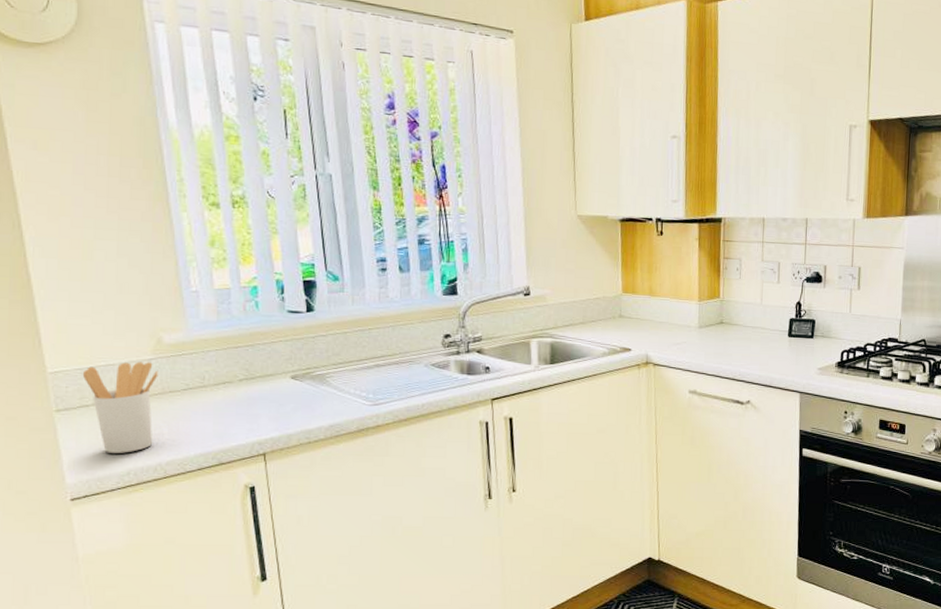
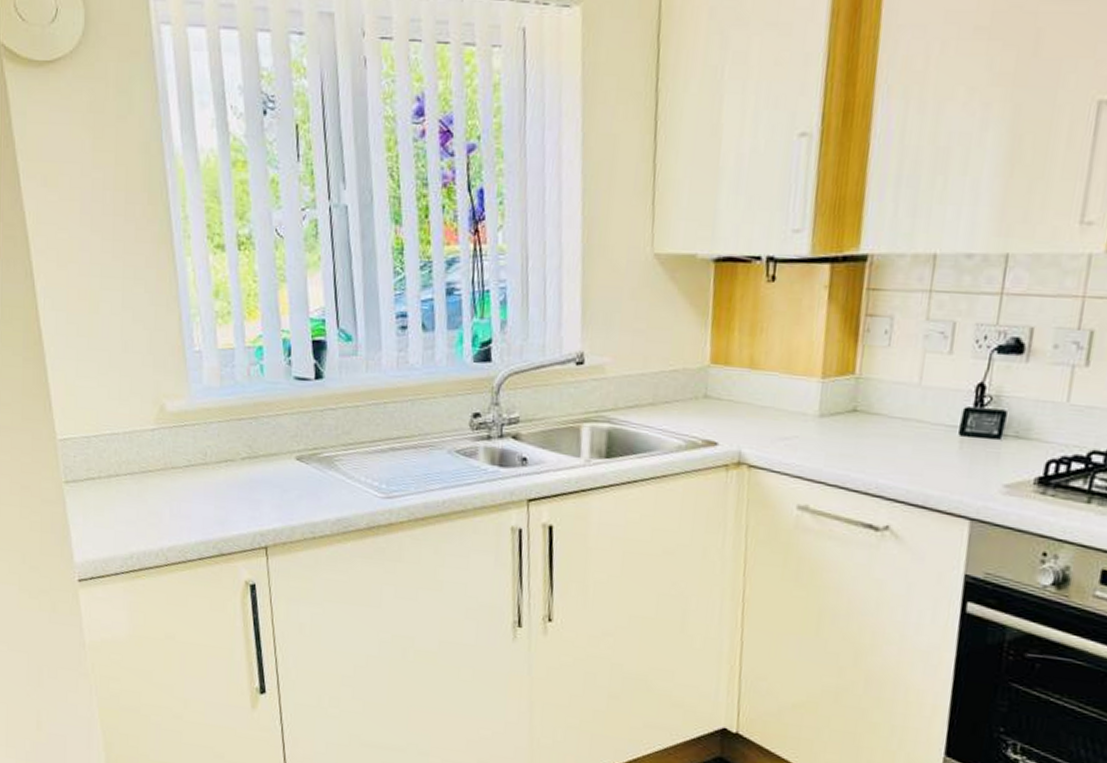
utensil holder: present [82,361,159,453] -> none [89,431,161,534]

